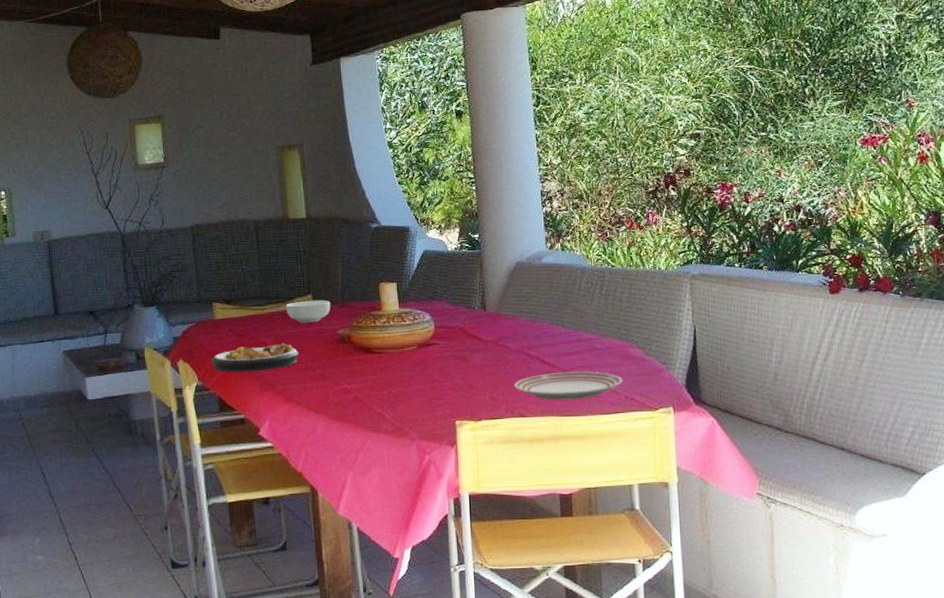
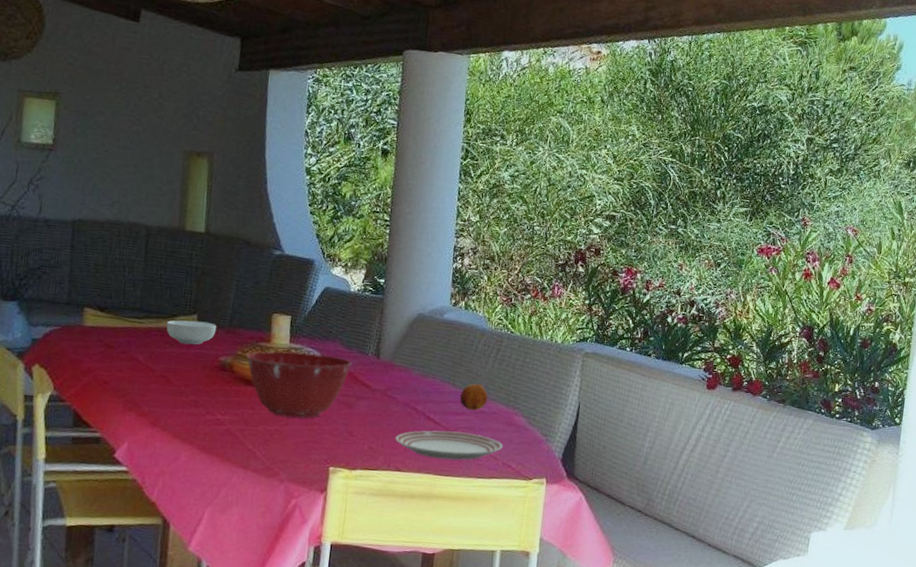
plate: present [211,343,299,372] -> none [72,359,173,389]
mixing bowl: none [362,314,460,378] -> present [246,351,352,418]
fruit: none [570,321,599,349] -> present [459,383,488,411]

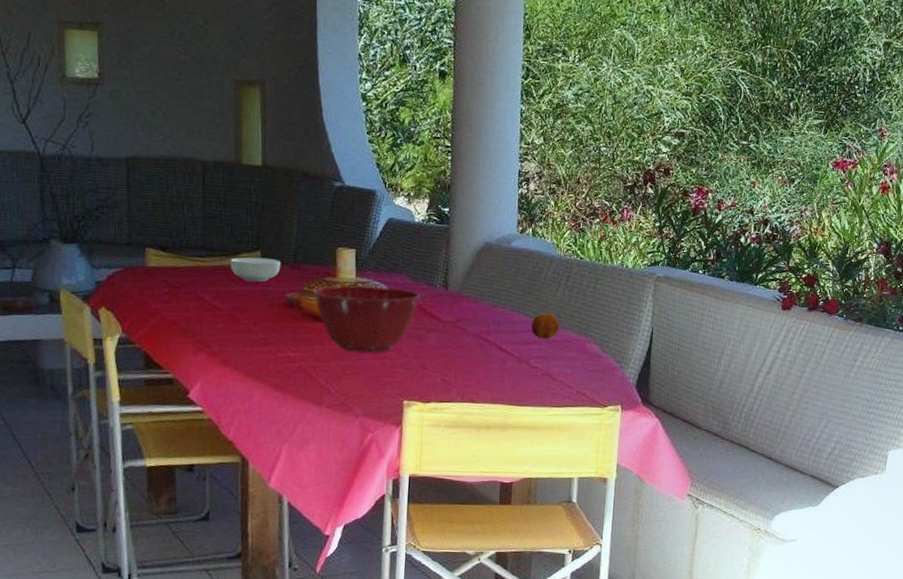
dinner plate: present [395,430,503,460] -> none [468,360,577,390]

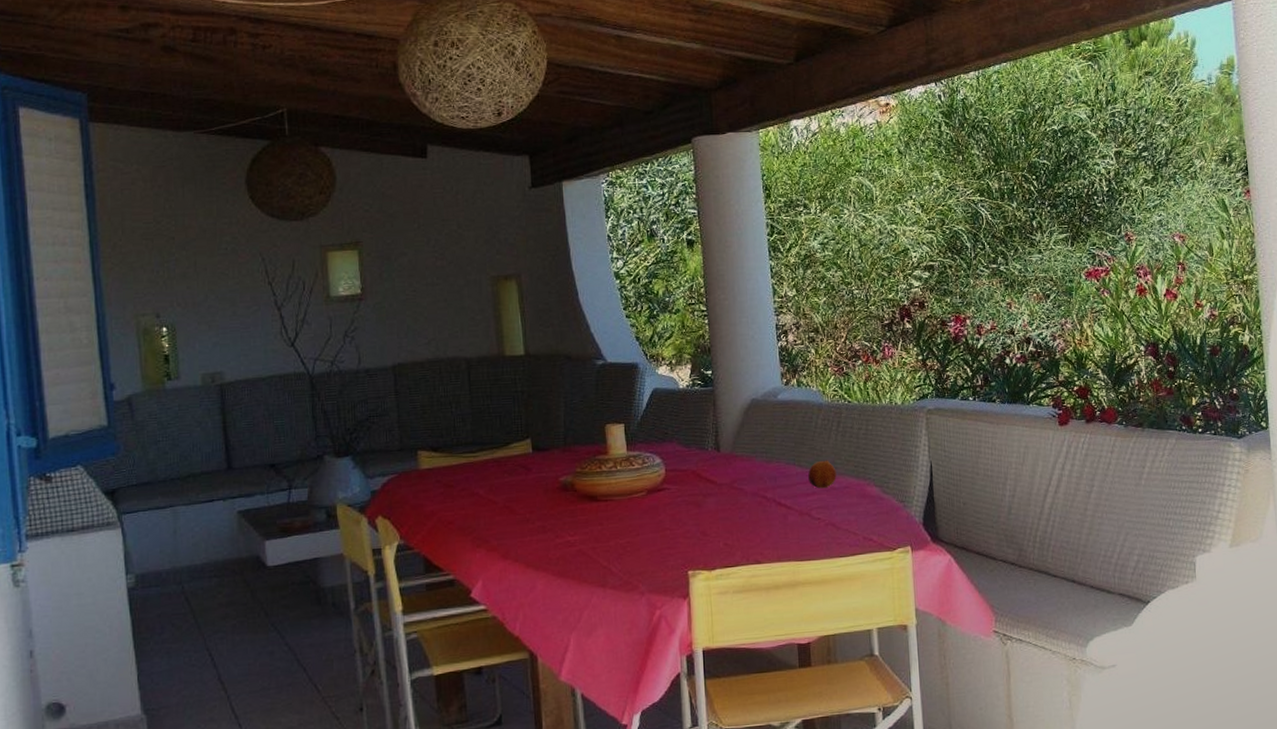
cereal bowl: present [230,257,281,282] -> none [501,444,552,471]
mixing bowl: present [313,285,420,353] -> none [586,457,693,527]

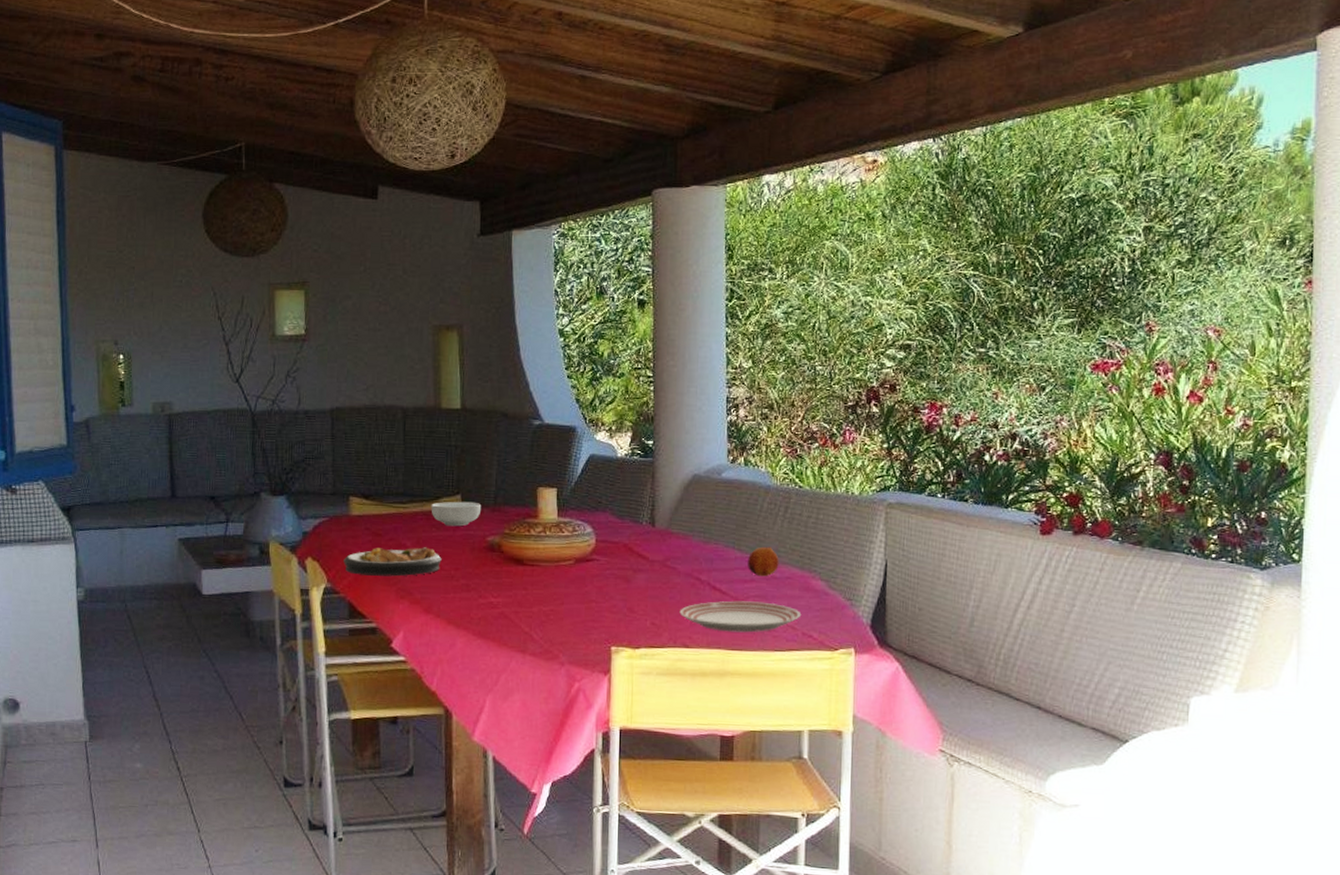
plate: none [416,493,516,529] -> present [343,547,442,577]
cereal bowl: none [501,444,552,471] -> present [431,501,482,527]
dinner plate: none [749,512,861,544] -> present [679,600,802,633]

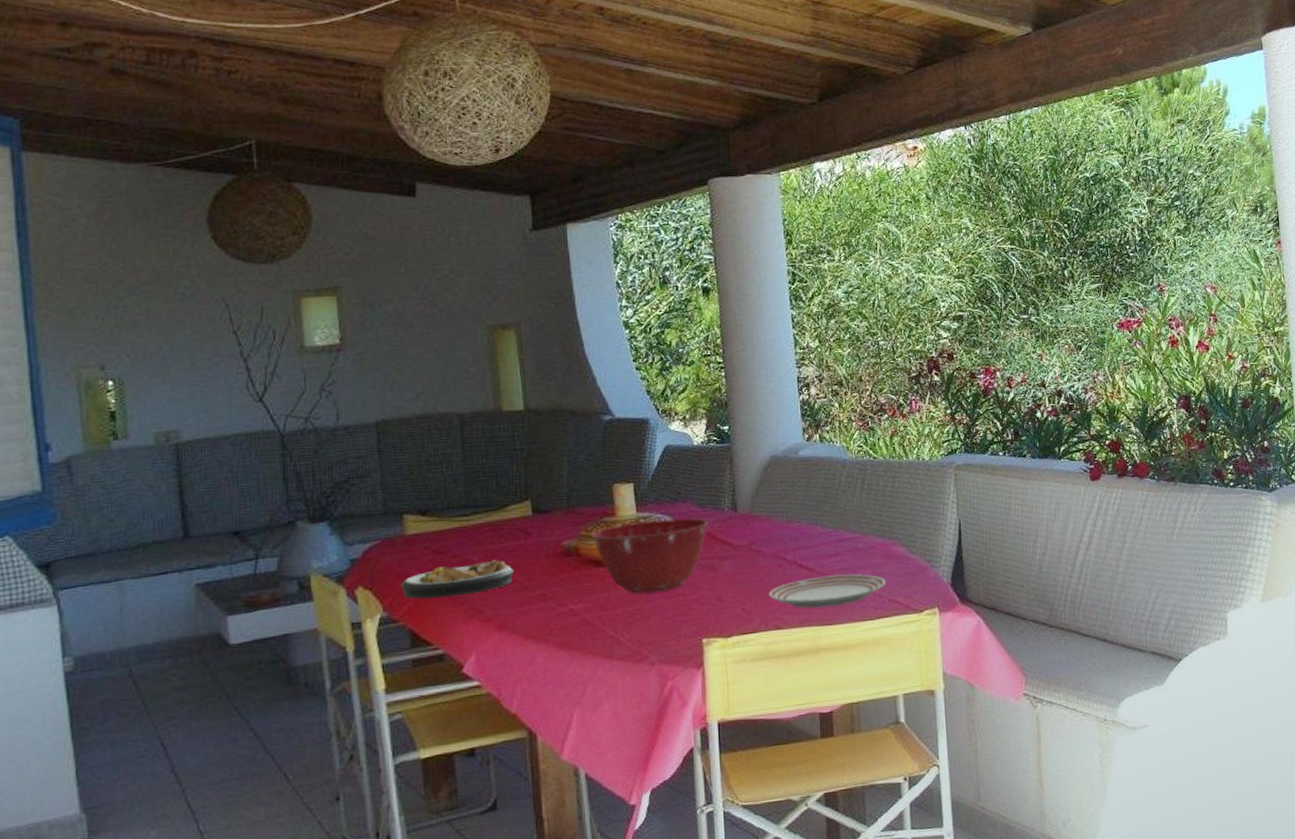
cereal bowl: present [431,501,482,527] -> none [497,506,554,535]
mixing bowl: none [514,526,625,596] -> present [591,518,708,594]
fruit: present [747,546,779,577] -> none [830,519,861,549]

